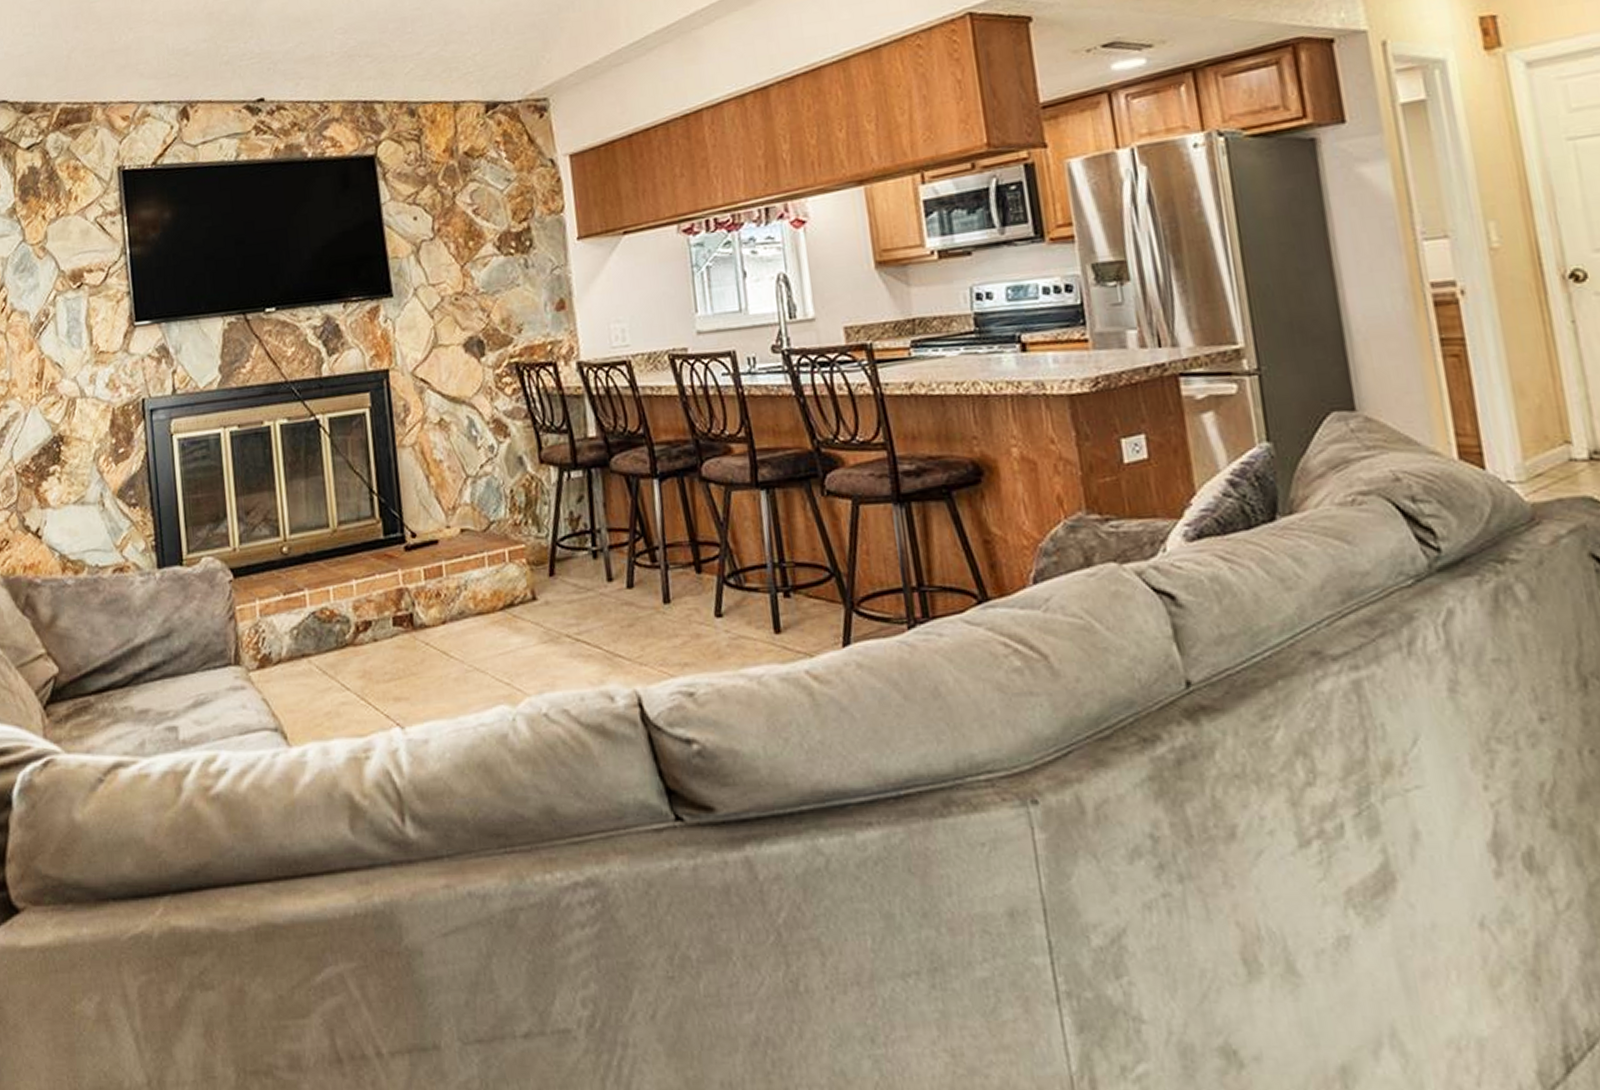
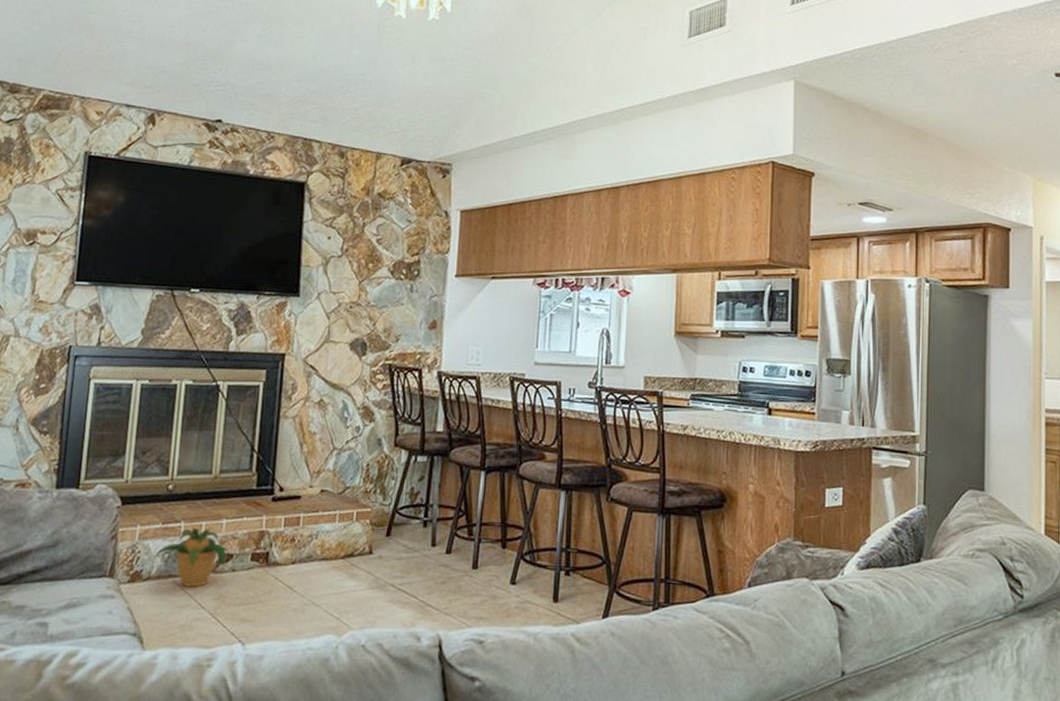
potted plant: none [281,591,364,666] -> present [154,527,227,587]

